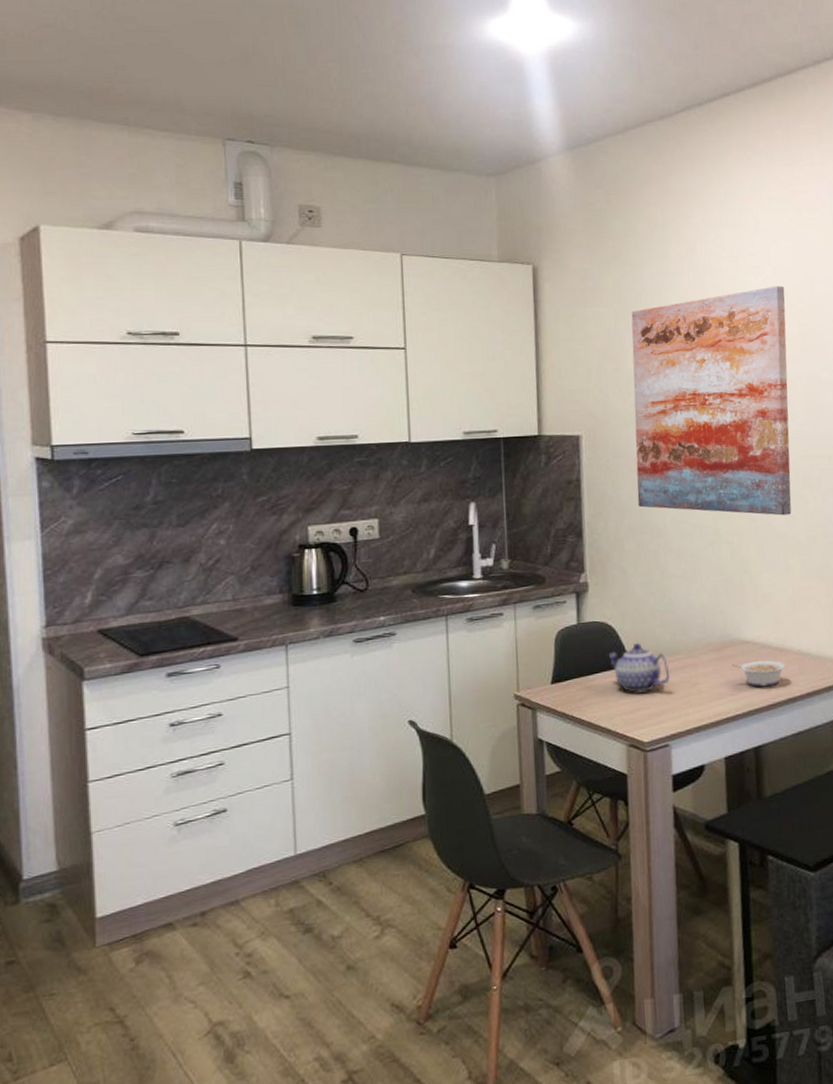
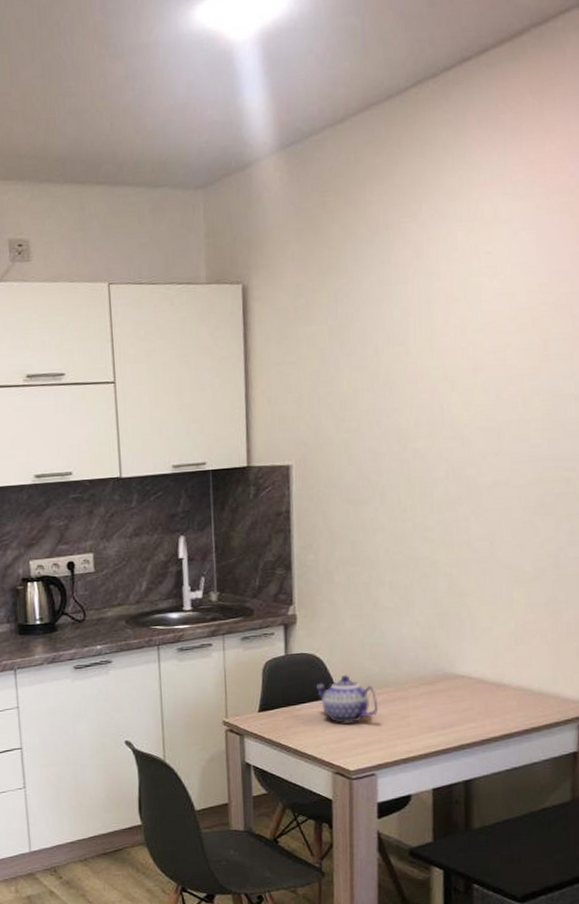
wall art: present [631,286,792,516] -> none [347,286,526,546]
legume: present [731,660,786,687] -> none [444,695,503,722]

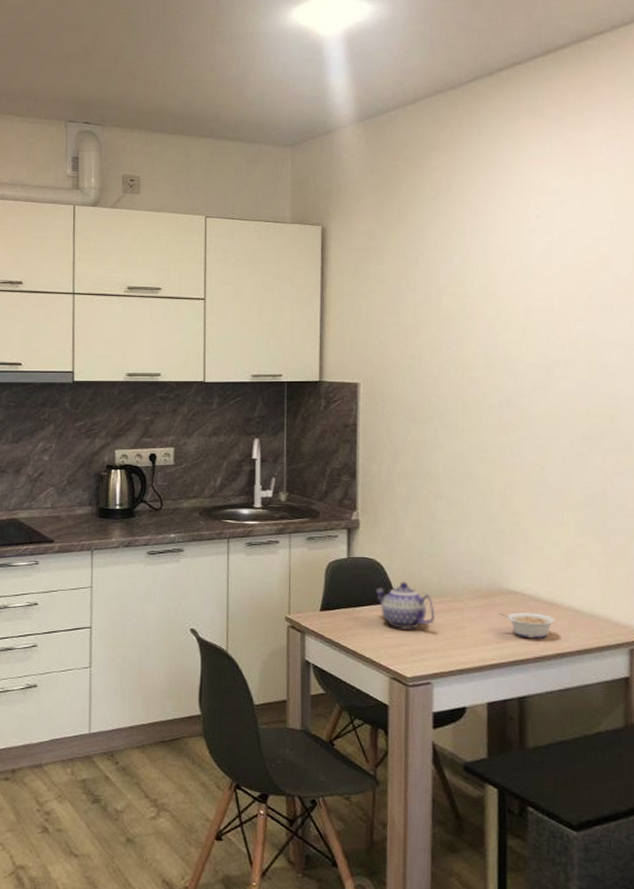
legume: none [444,695,503,722] -> present [498,612,555,639]

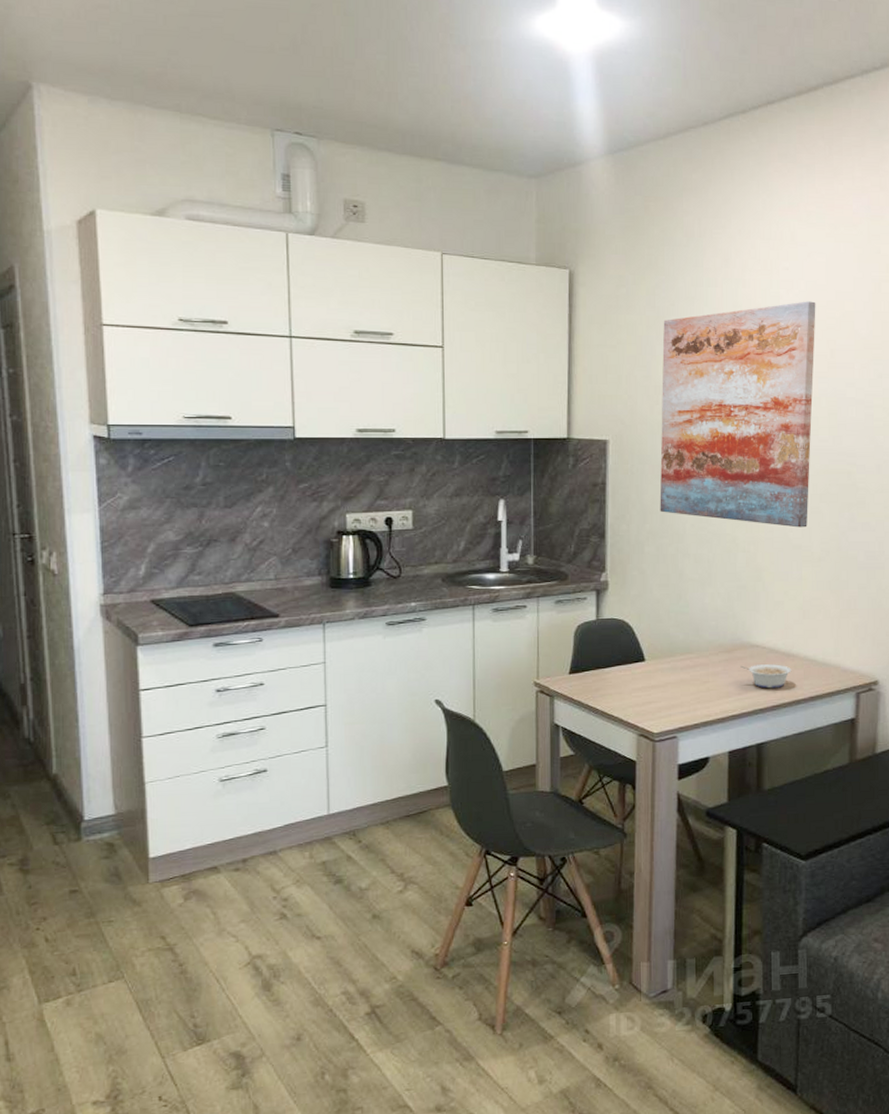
teapot: present [375,581,435,629] -> none [624,640,682,687]
wall art: none [411,246,571,472] -> present [659,301,816,528]

